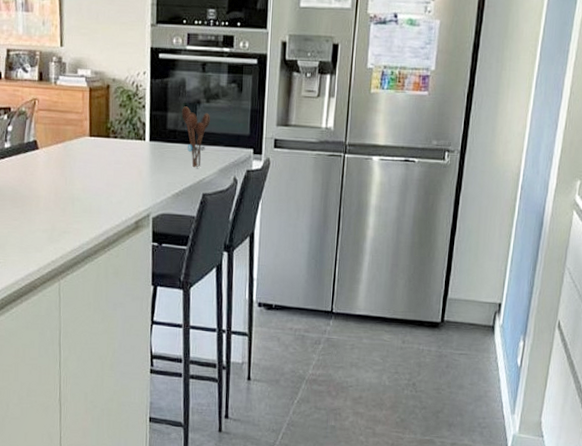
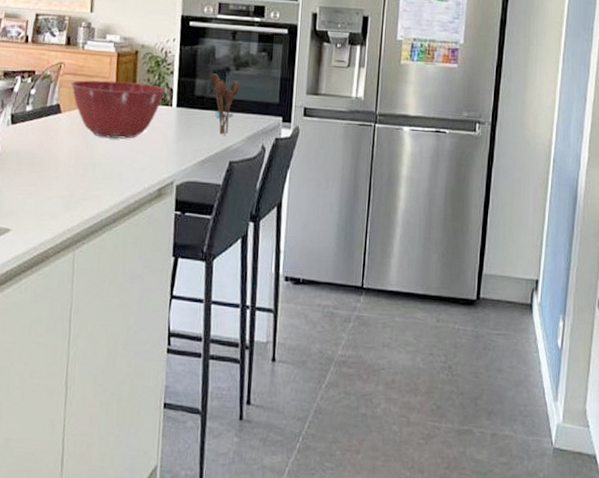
mixing bowl: none [46,115,137,173] -> present [71,80,165,139]

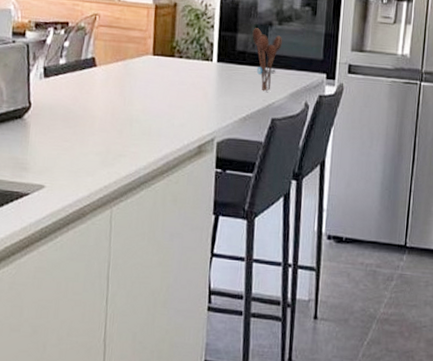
mixing bowl: present [71,80,165,139] -> none [106,33,205,94]

